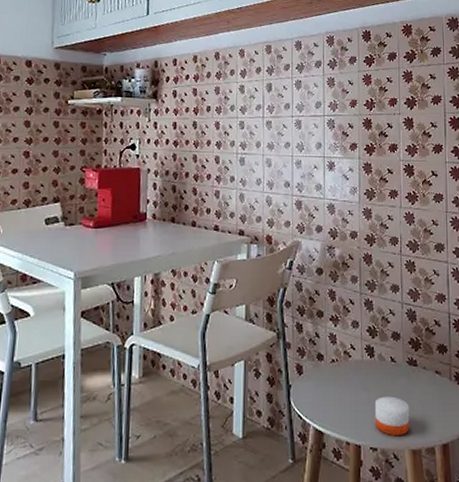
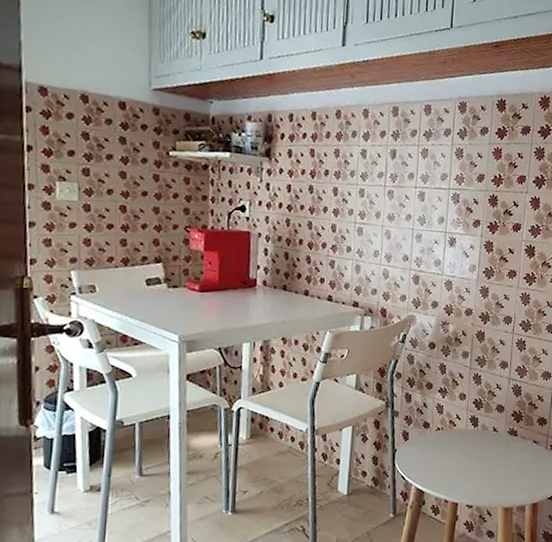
candle: present [374,396,410,435] -> none [472,462,506,495]

